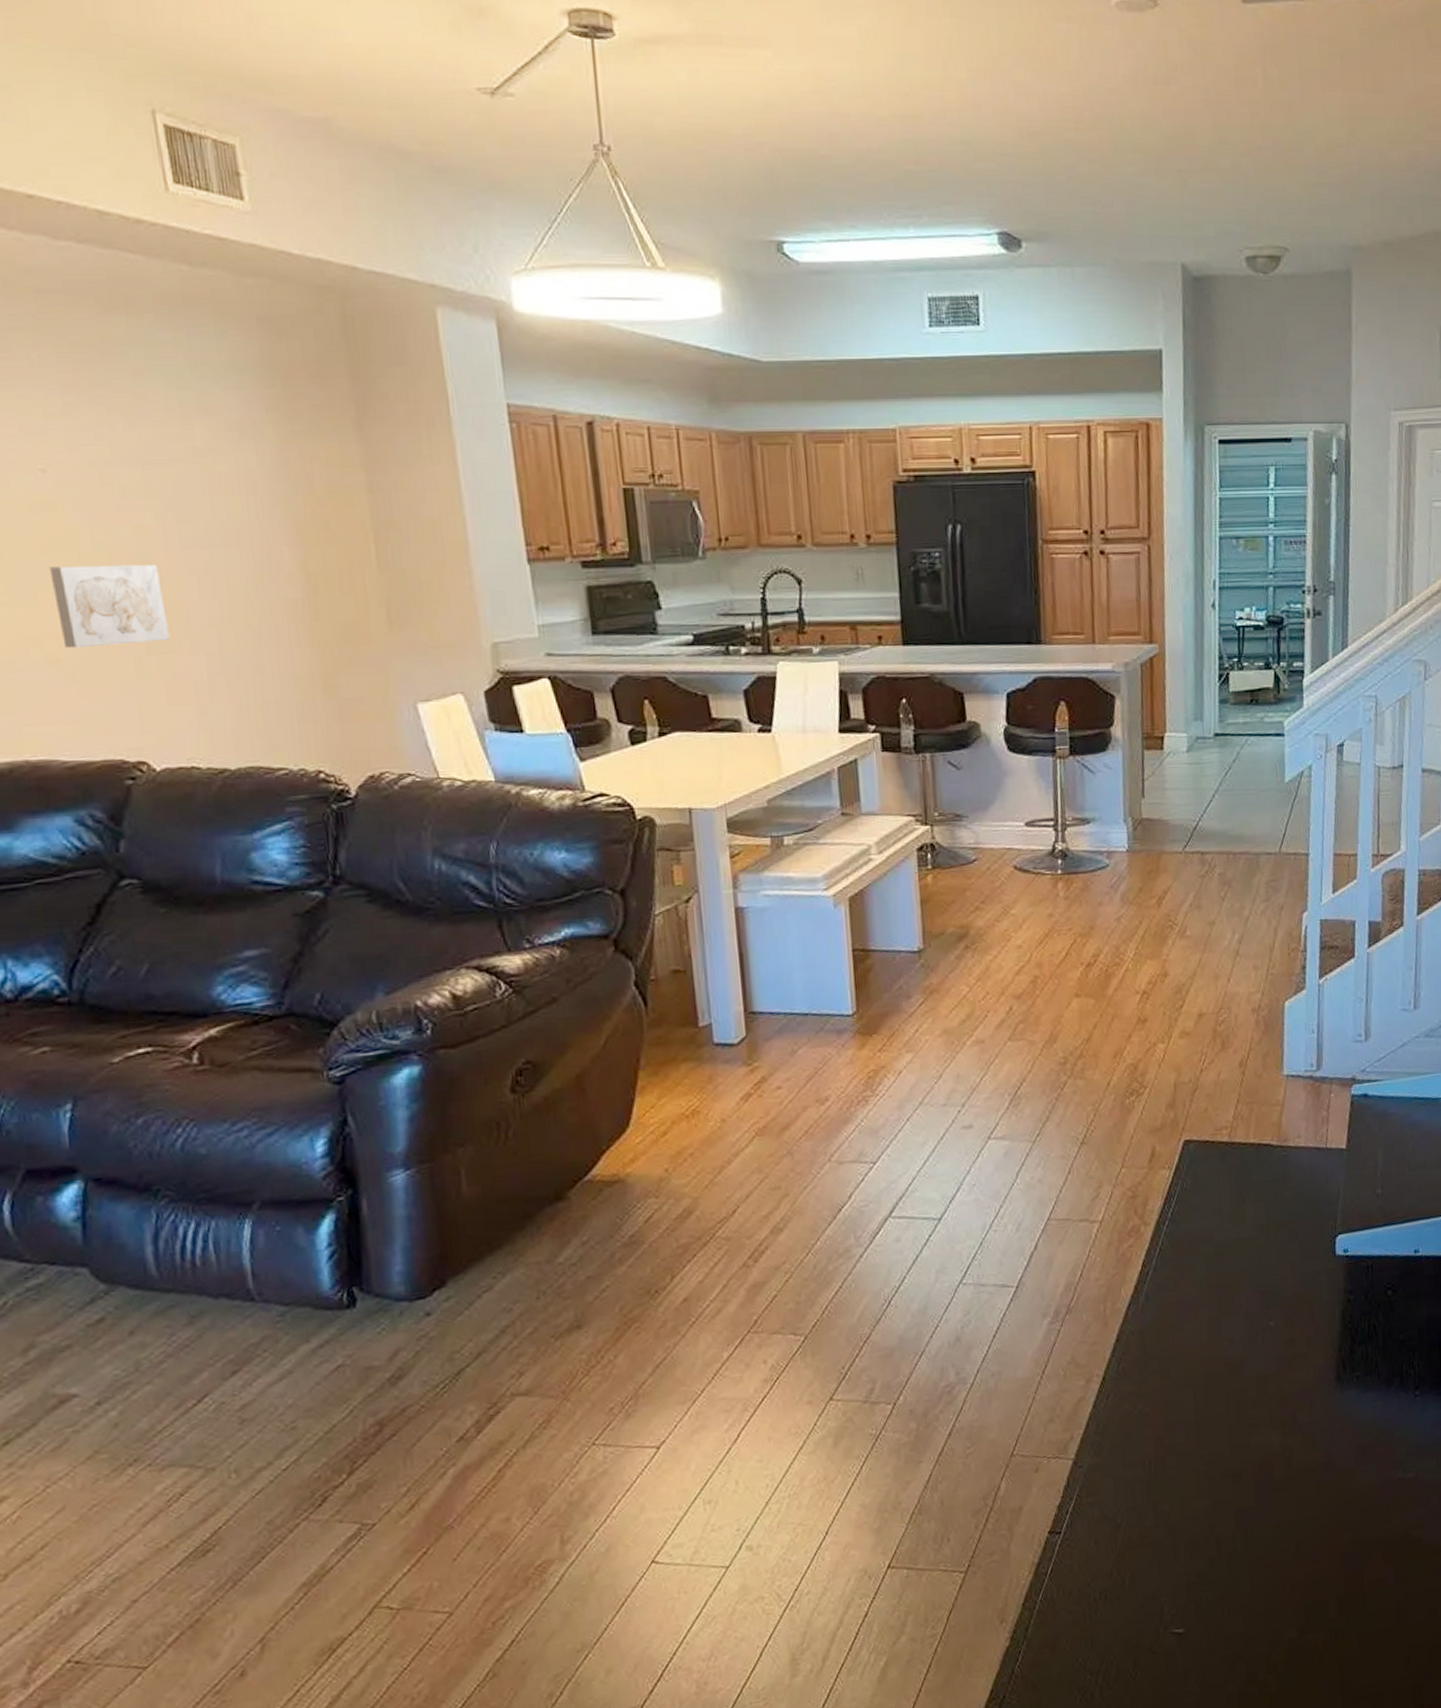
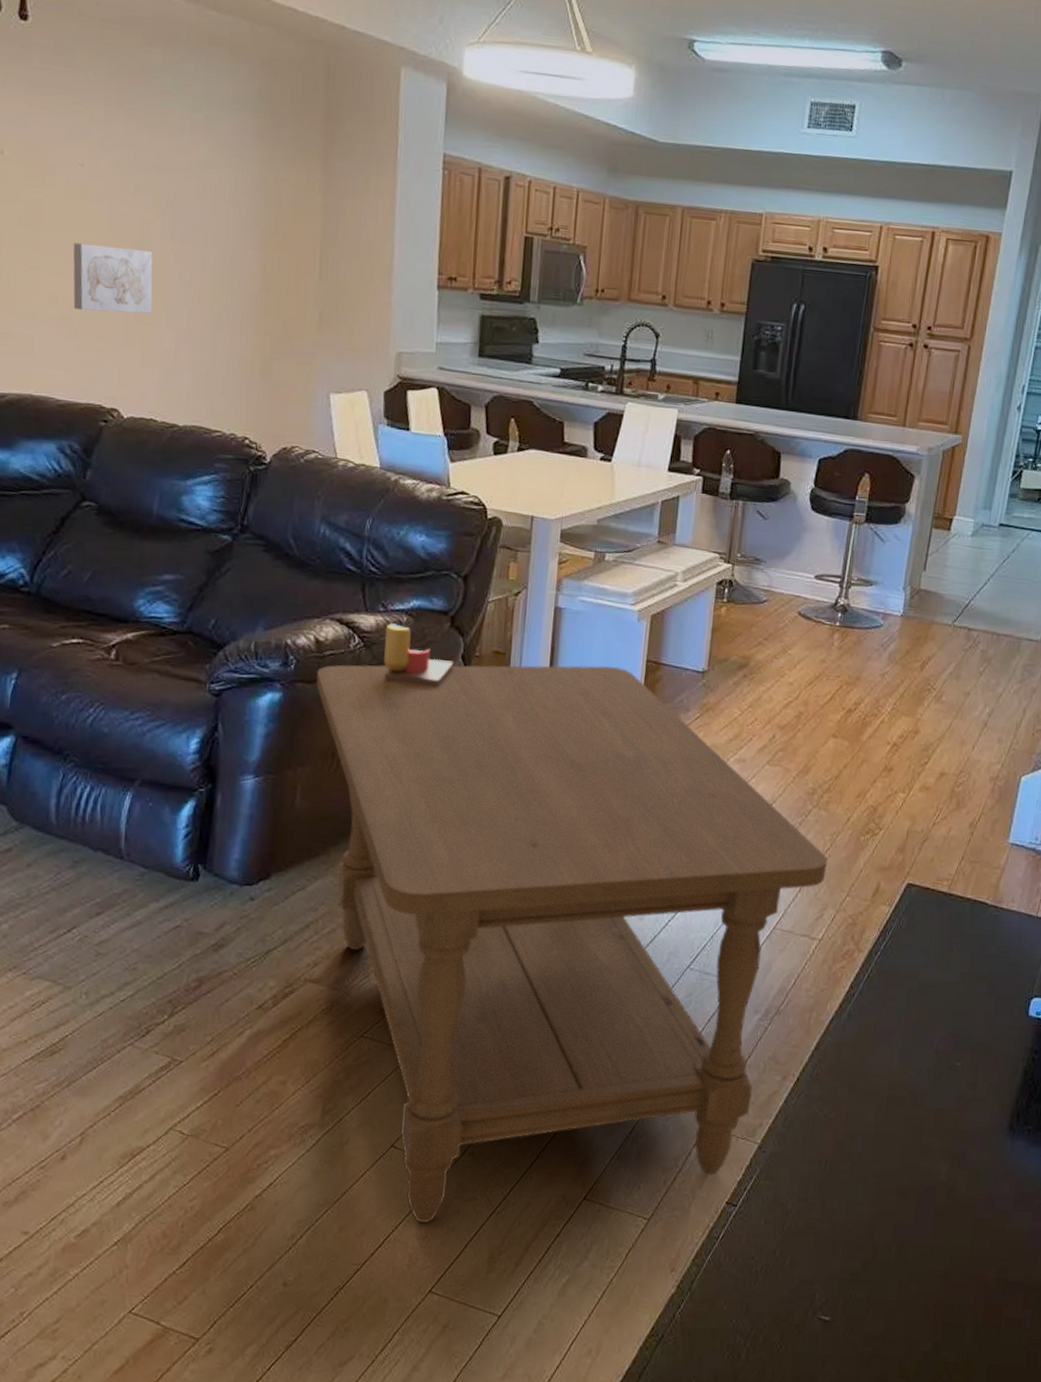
coffee table: none [461,963,1095,1641] -> present [316,664,829,1224]
candle: none [535,959,627,1028] -> present [384,623,454,687]

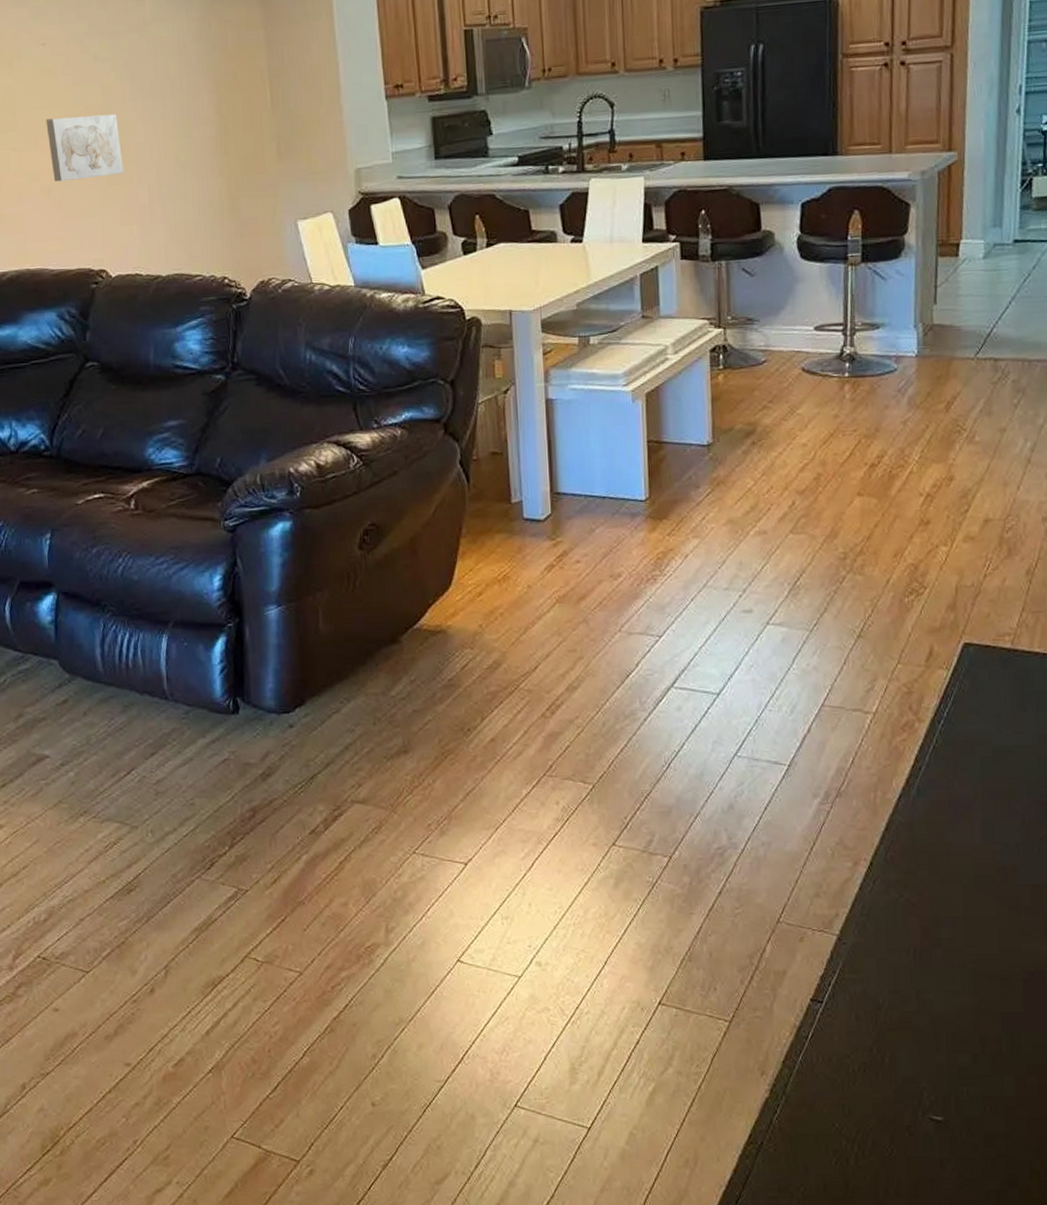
coffee table: present [316,664,829,1224] -> none [322,452,872,1037]
candle: present [384,623,454,687] -> none [381,438,453,497]

